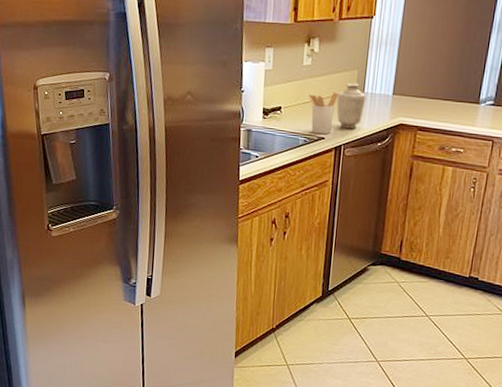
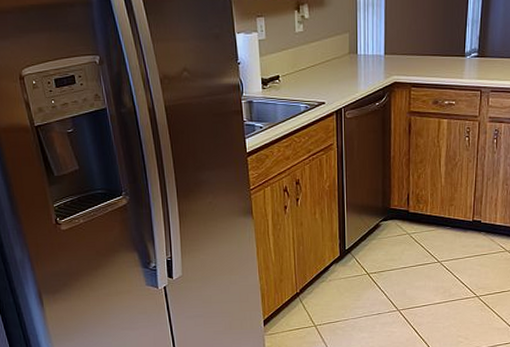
utensil holder: present [308,92,339,135] -> none [304,56,333,99]
vase: present [336,82,366,129] -> none [332,46,360,91]

